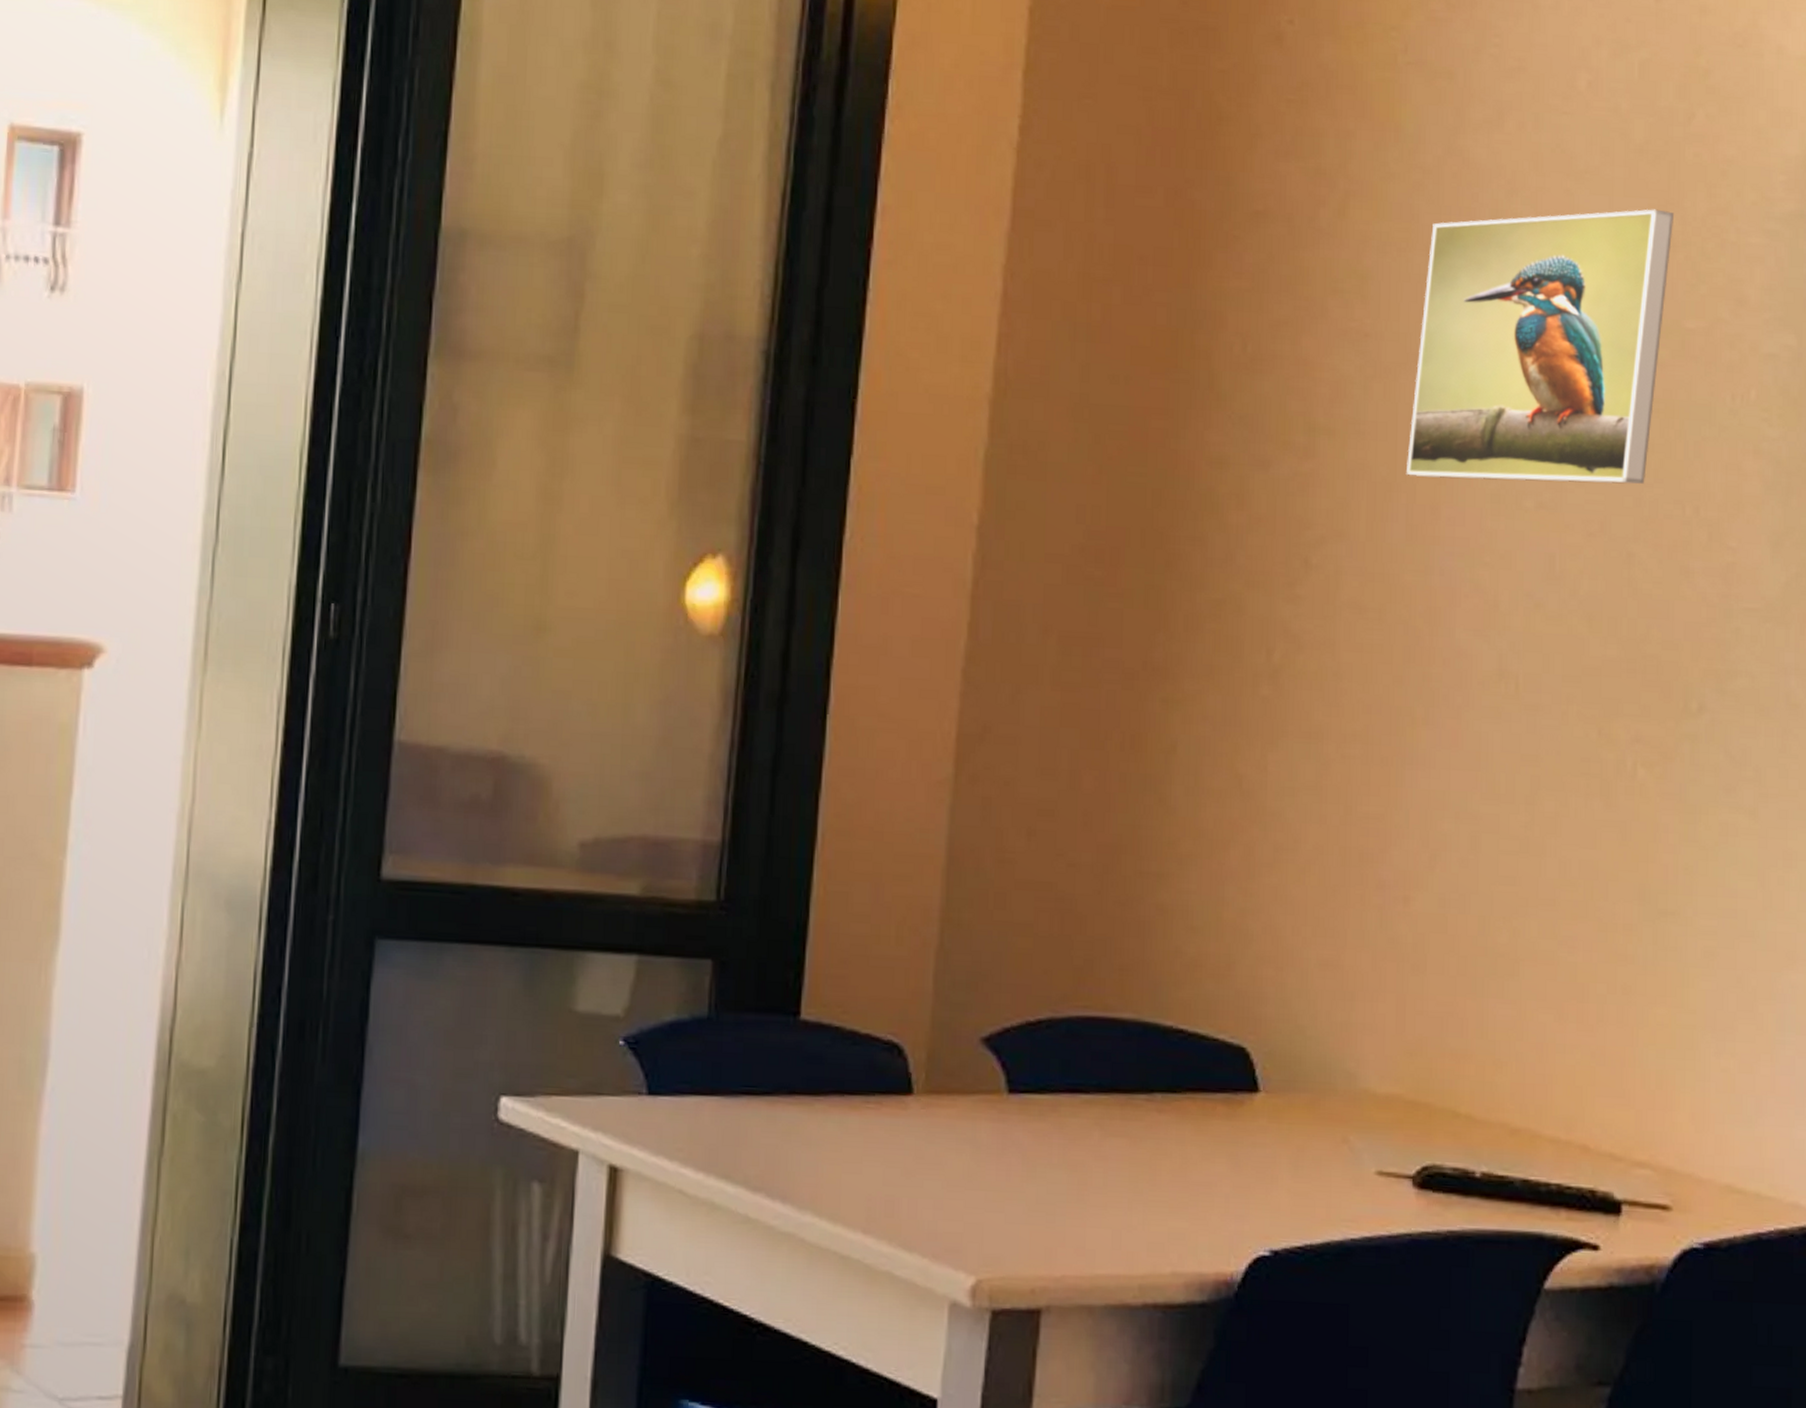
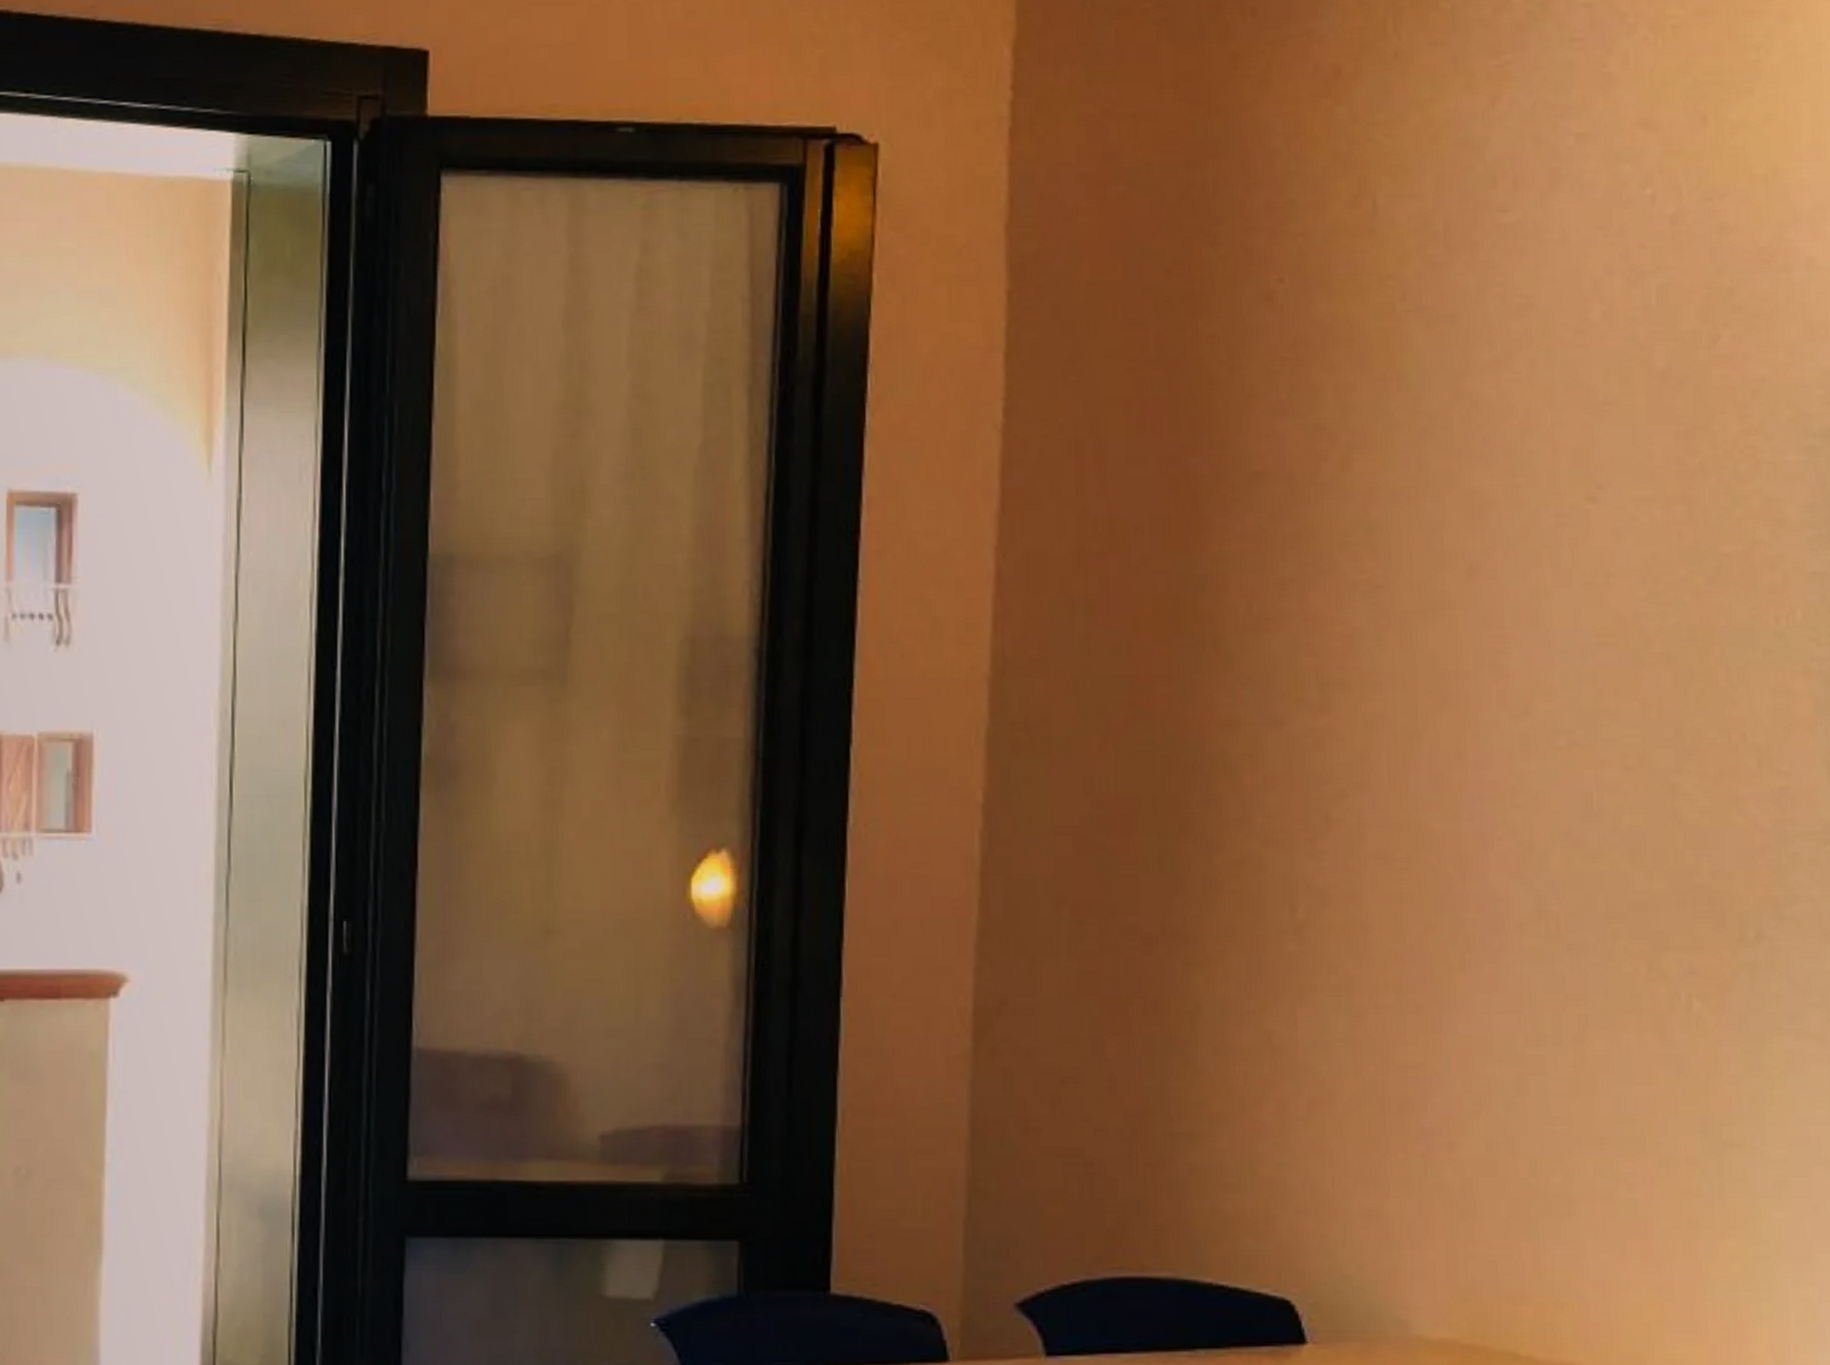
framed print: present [1405,209,1675,484] -> none [1427,435,1703,724]

